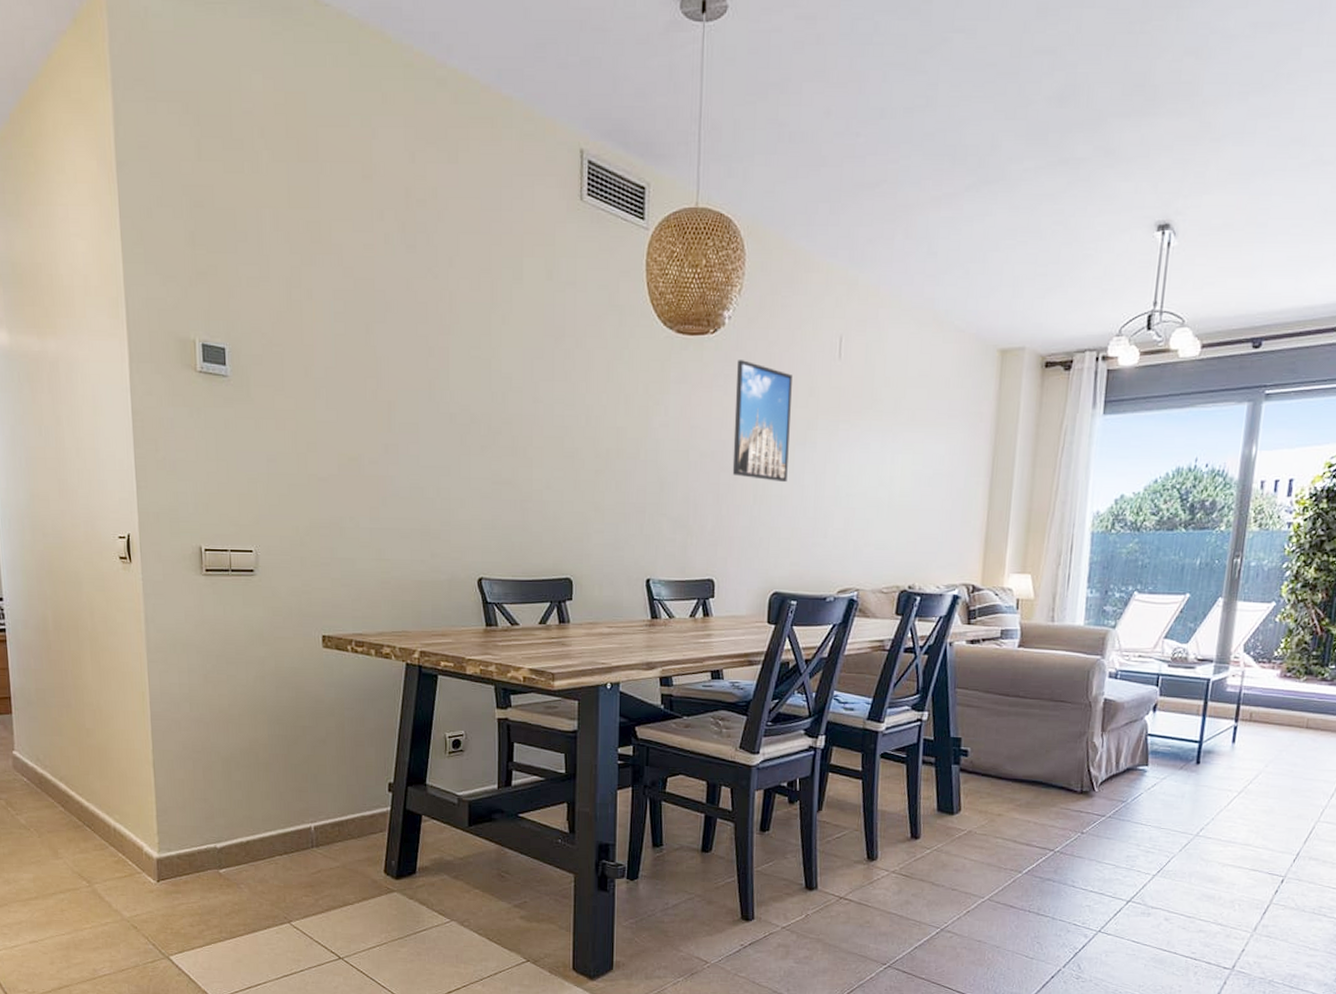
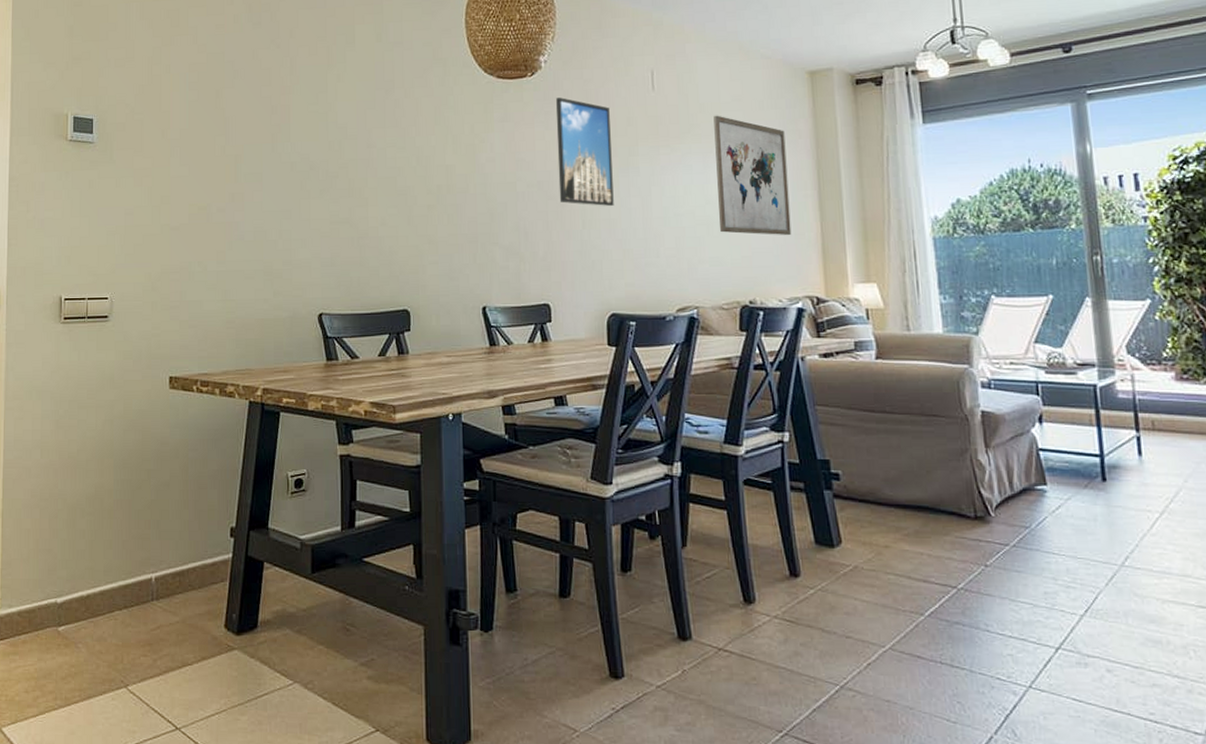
wall art: none [890,391,967,523] -> present [713,115,792,236]

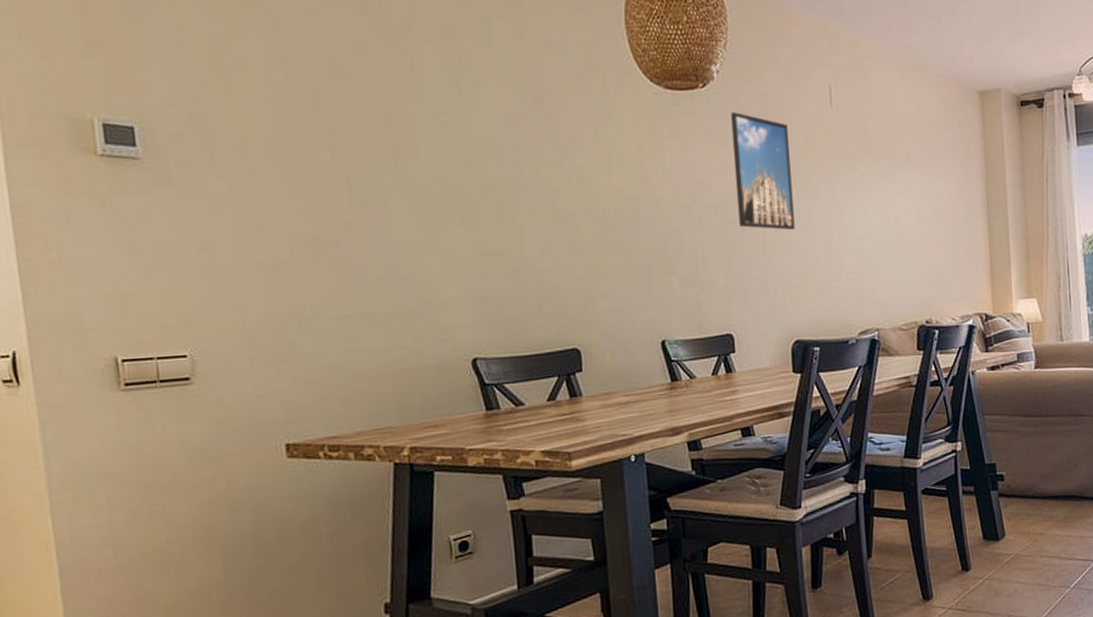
wall art: present [713,115,792,236] -> none [891,134,964,256]

